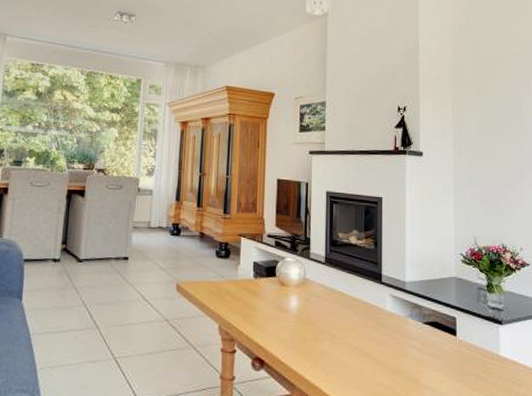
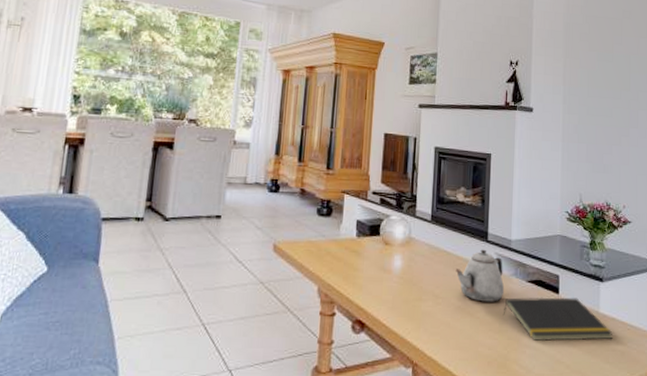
teapot: none [350,291,401,343] -> present [455,249,505,302]
notepad: none [399,339,515,384] -> present [503,297,613,342]

